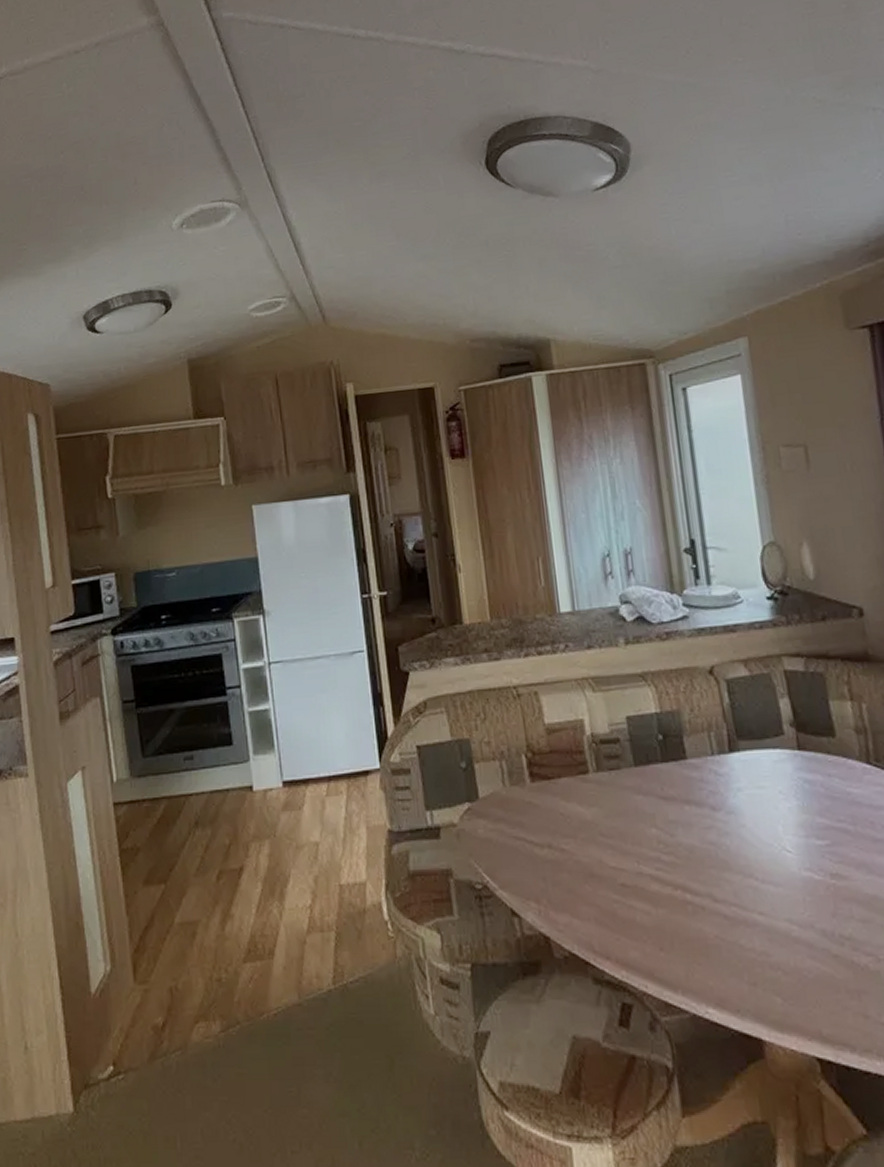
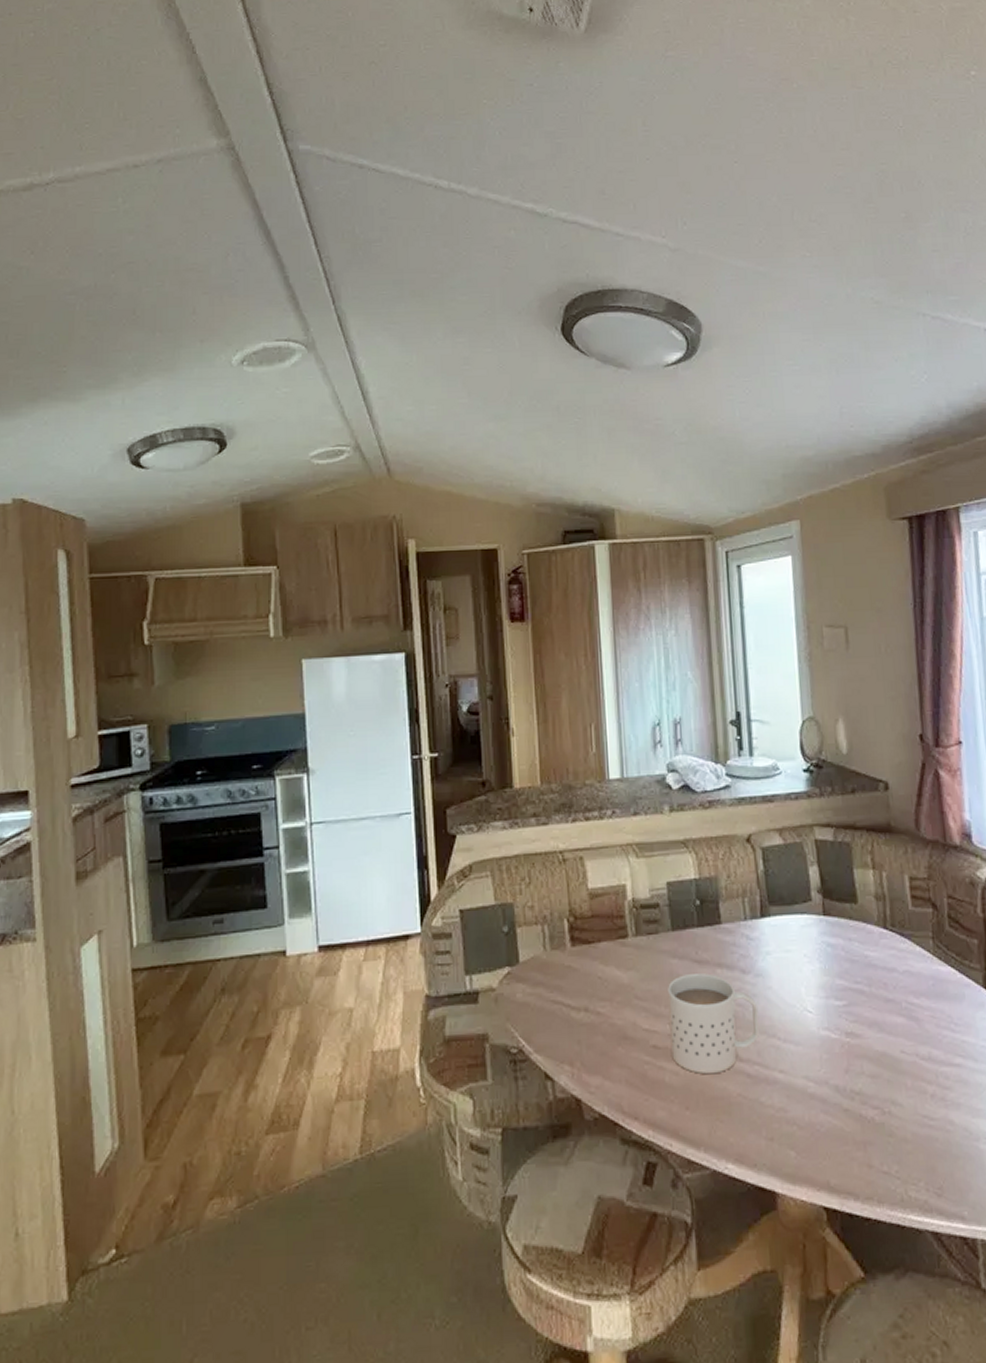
mug: none [633,810,735,915] -> present [668,973,759,1075]

